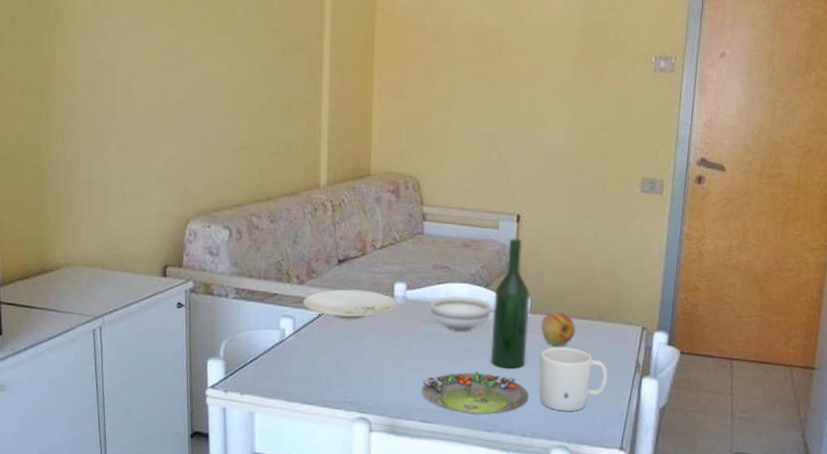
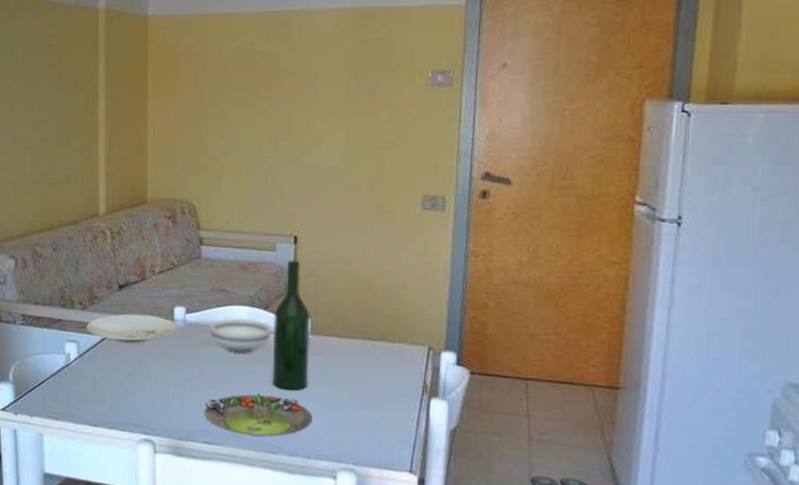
mug: present [539,347,608,412] -> none [322,368,394,434]
fruit: present [541,312,576,346] -> none [322,333,359,367]

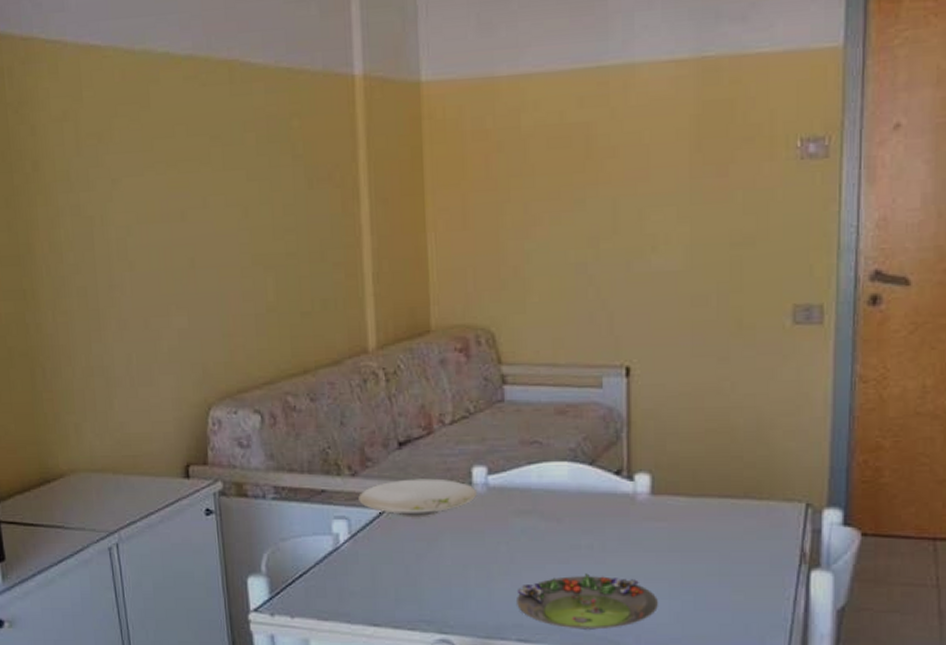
bowl: present [210,318,272,353] -> none [519,478,602,522]
wine bottle: present [272,260,310,391] -> none [602,398,652,569]

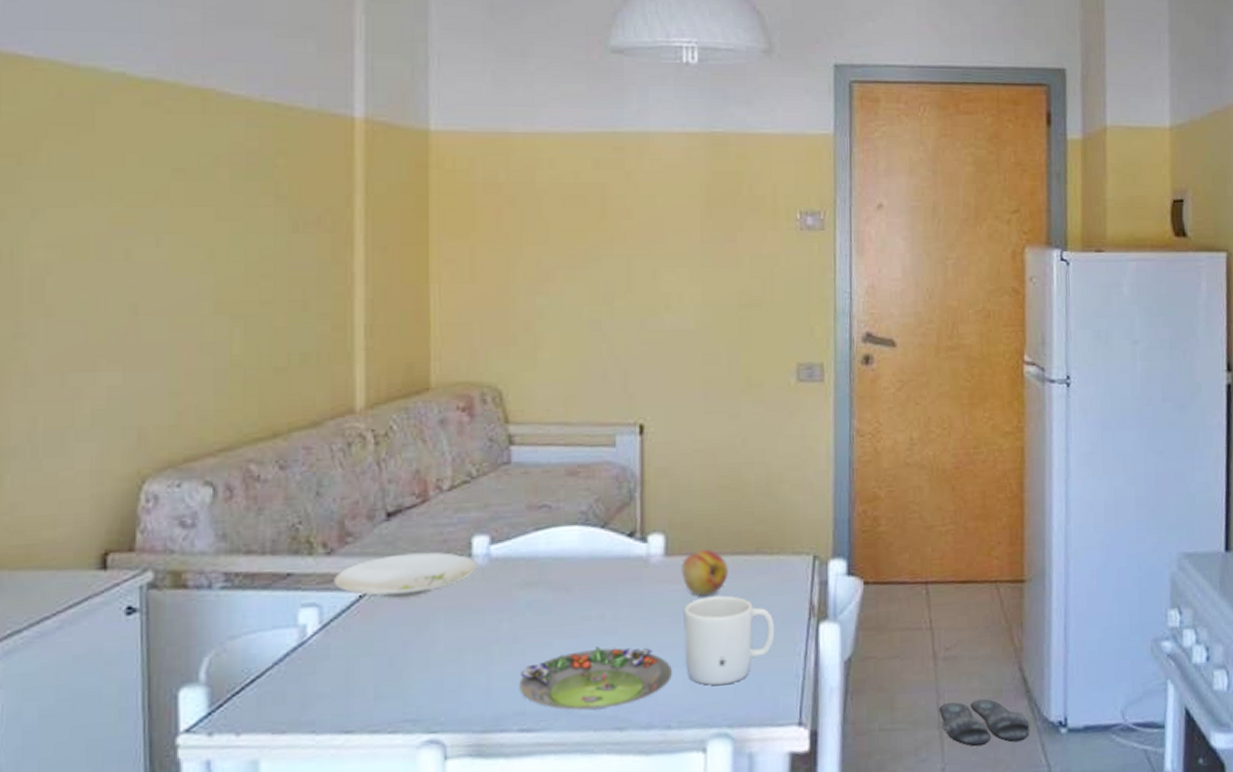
fruit: none [667,491,715,535] -> present [681,549,728,596]
mug: none [669,536,763,621] -> present [683,595,775,686]

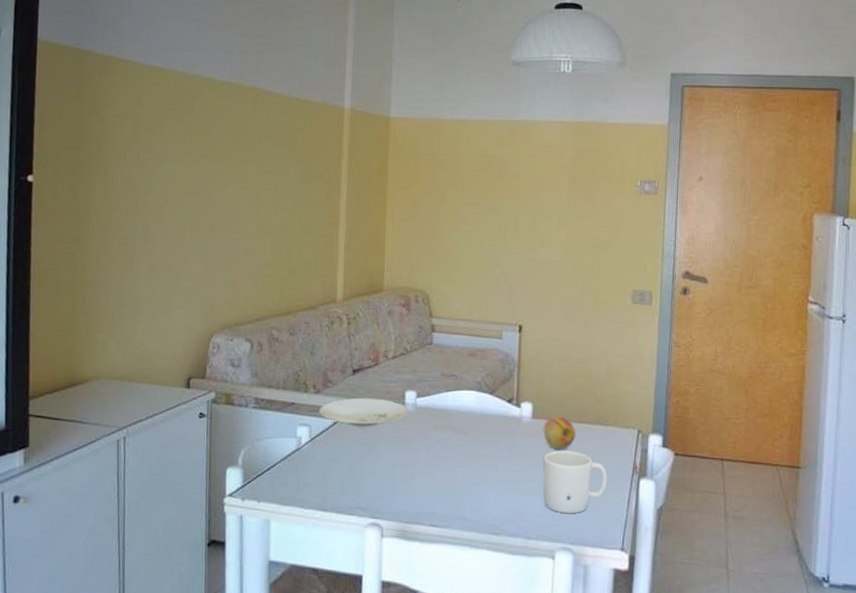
salad plate: present [519,646,672,711] -> none [431,475,533,519]
slippers: present [940,699,1030,746] -> none [728,551,799,587]

